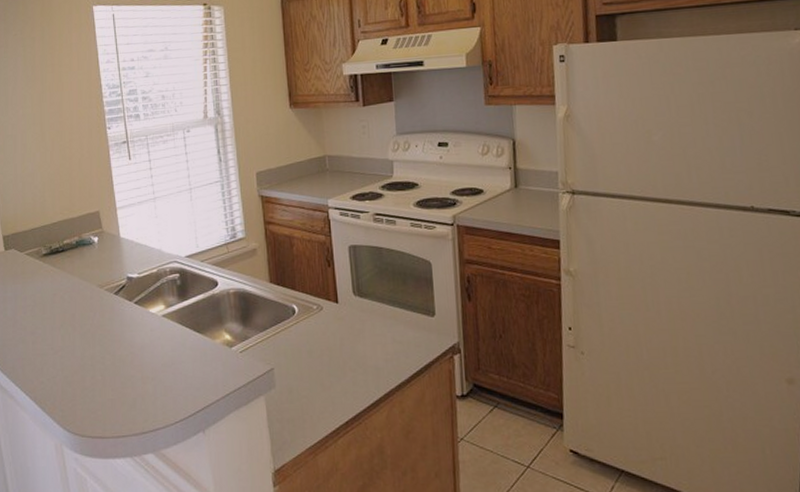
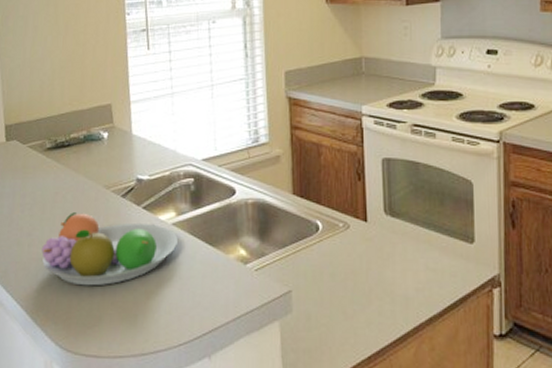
fruit bowl: none [45,310,168,376] -> present [42,212,178,286]

